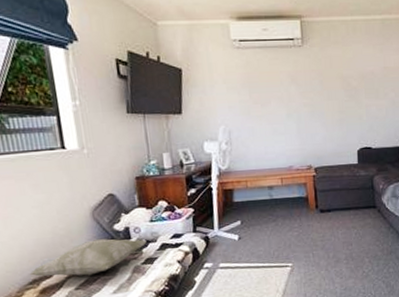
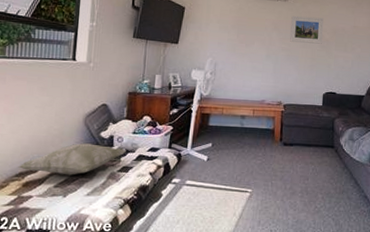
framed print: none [310,61,349,95] -> present [290,15,324,44]

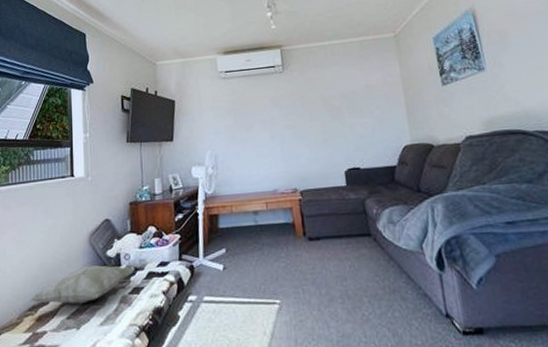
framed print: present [290,15,324,44] -> none [291,83,332,117]

